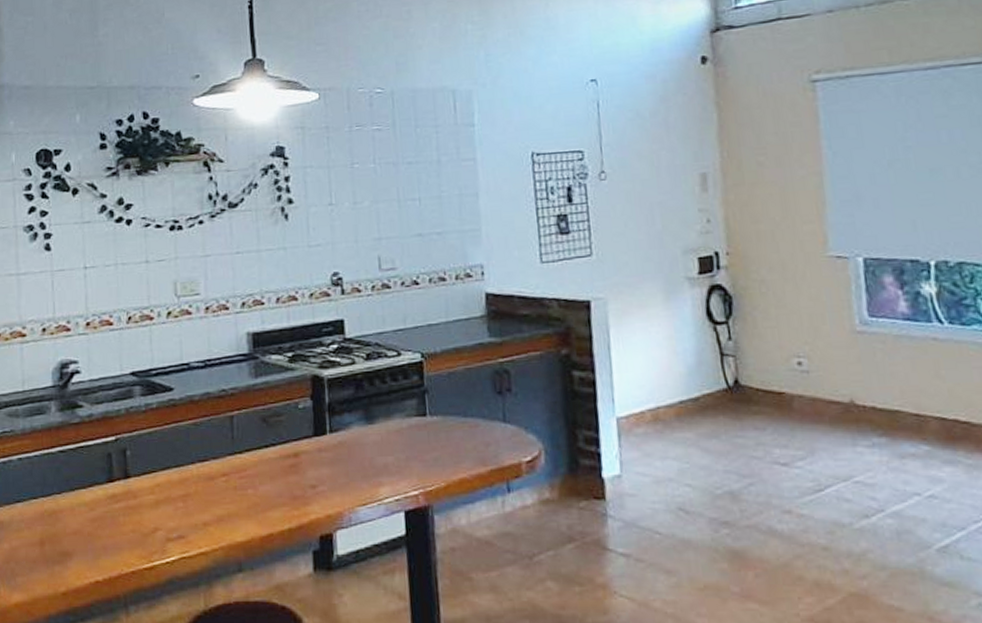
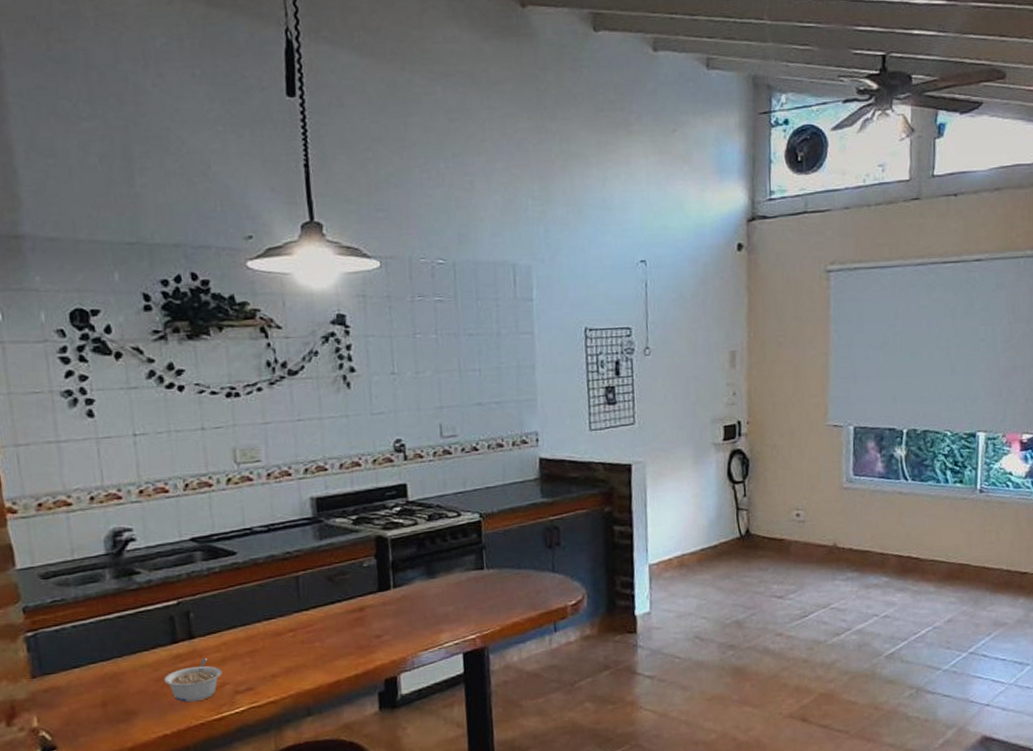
legume: none [99,500,155,547] -> present [164,658,222,703]

